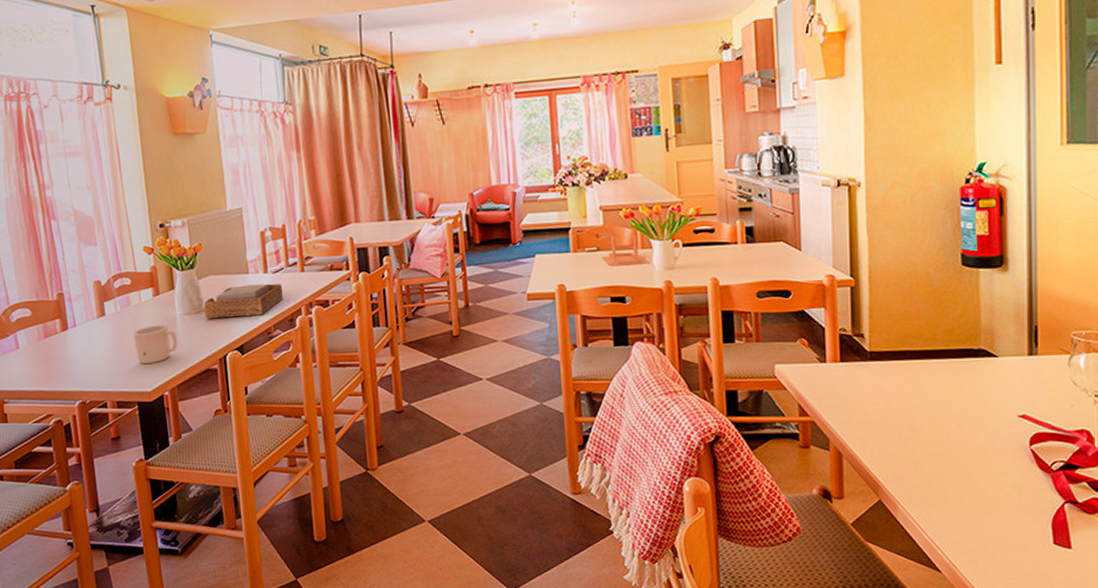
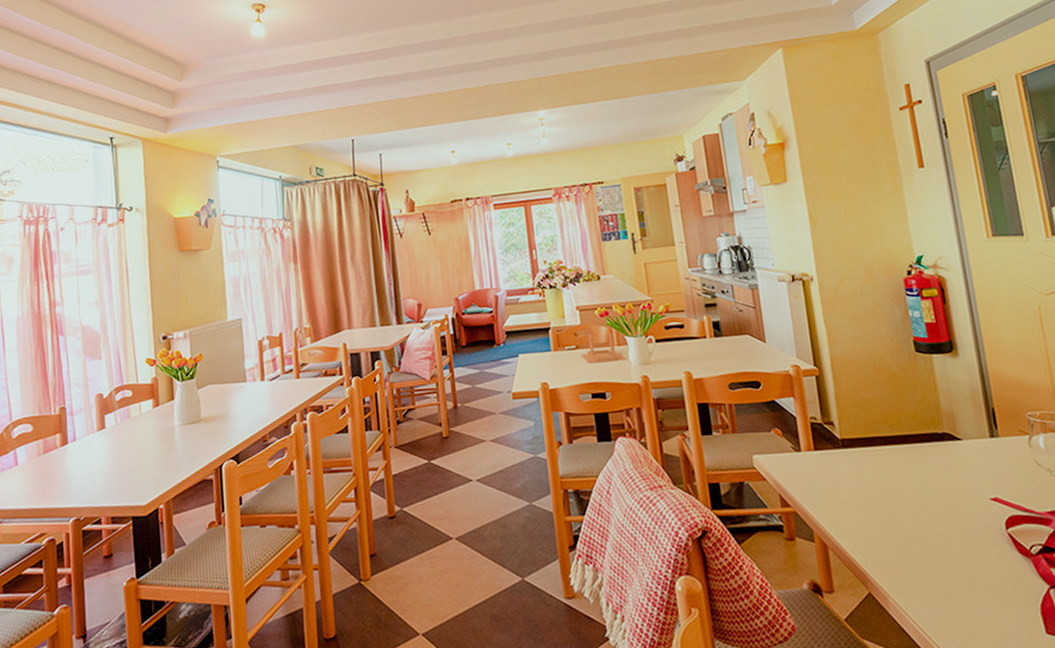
mug: present [133,324,178,365] -> none [131,435,175,477]
napkin holder: present [204,283,284,319] -> none [202,391,279,429]

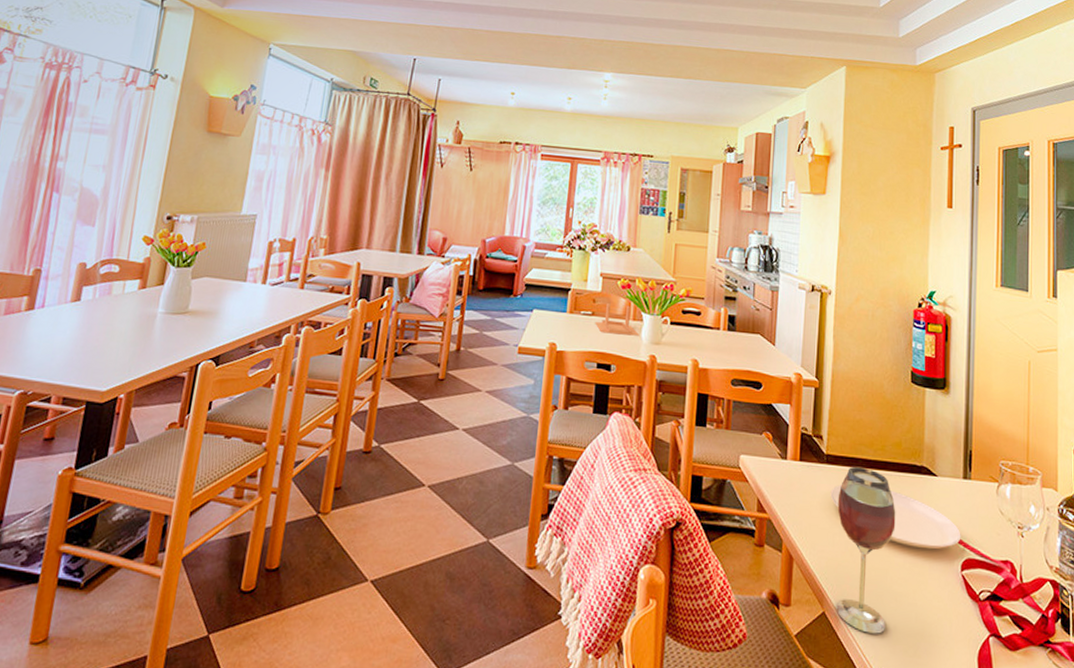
plate: none [852,462,1000,515] -> present [830,484,961,550]
wineglass: none [861,444,937,606] -> present [836,466,896,634]

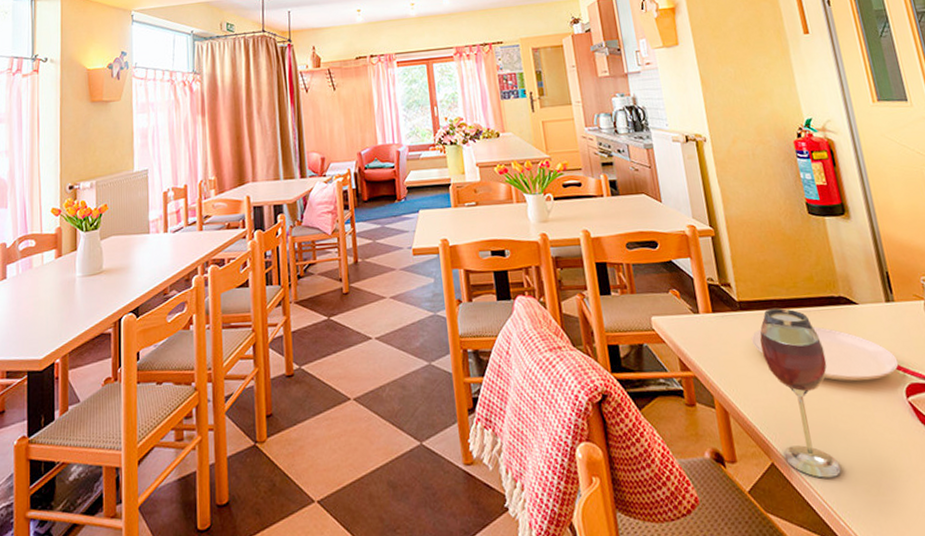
napkin holder: present [595,303,640,336] -> none [481,189,526,221]

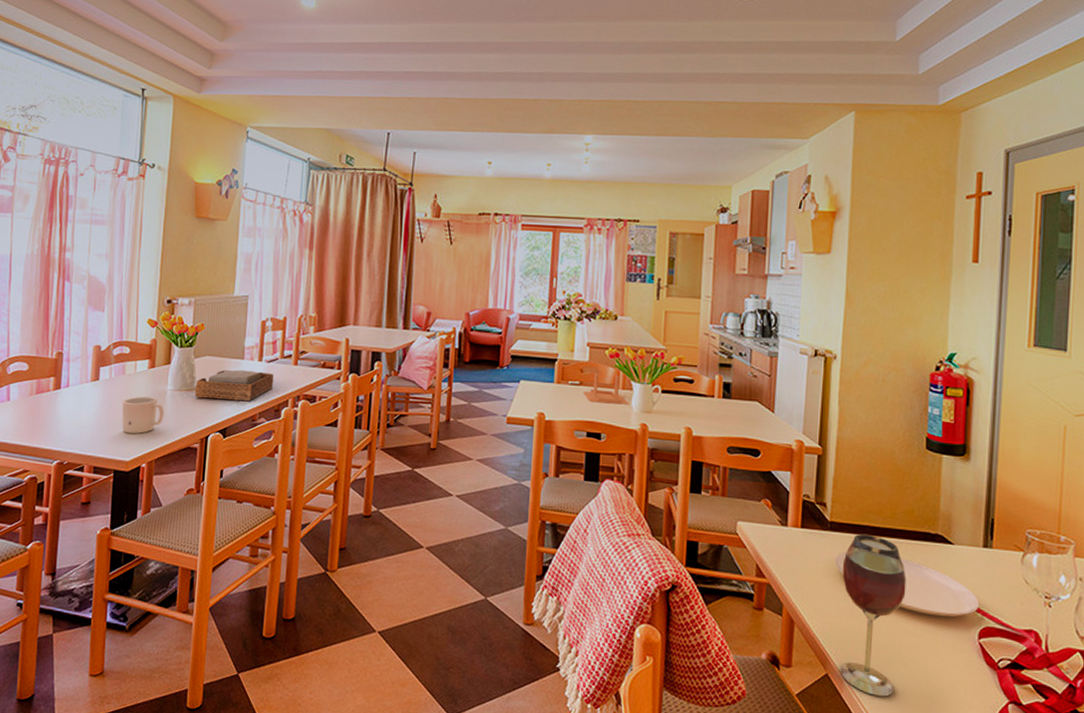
mug: none [31,287,75,330] -> present [121,396,164,434]
napkin holder: none [103,243,182,281] -> present [194,370,274,402]
napkin holder: none [481,189,526,221] -> present [583,373,630,405]

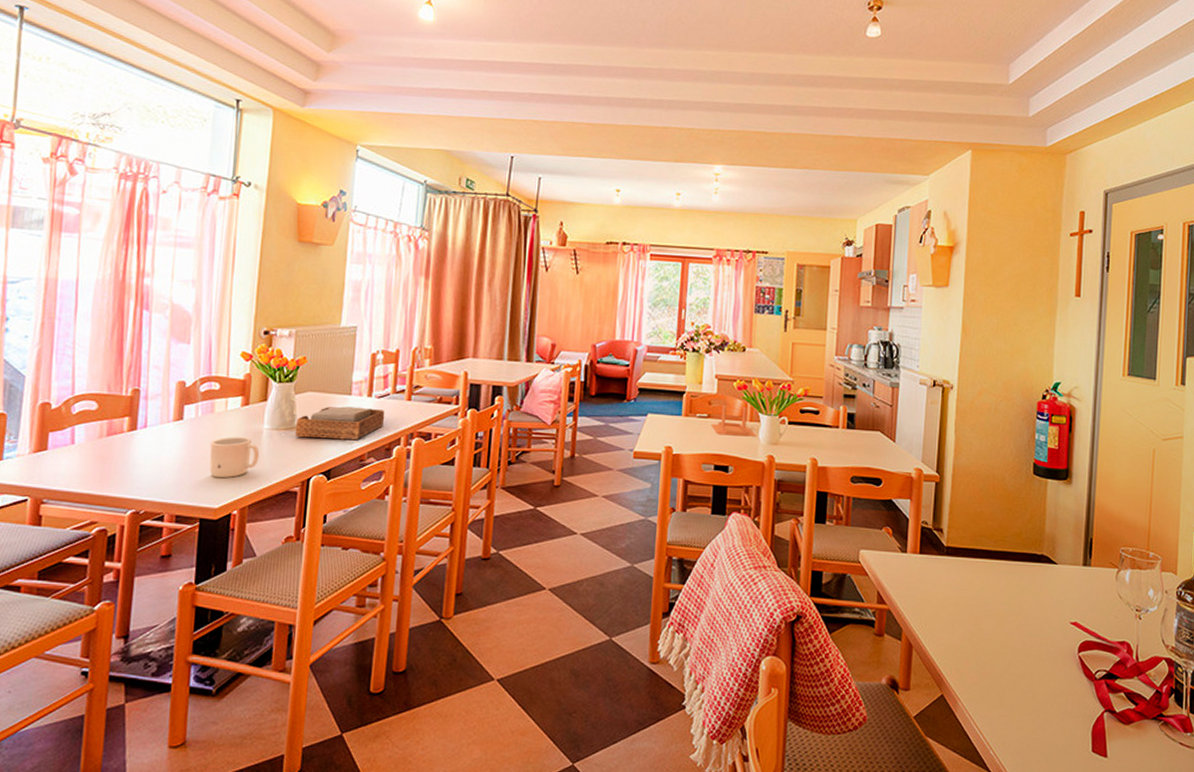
plate: present [834,551,980,618] -> none [950,574,1079,634]
wineglass: present [840,533,907,697] -> none [954,557,1015,713]

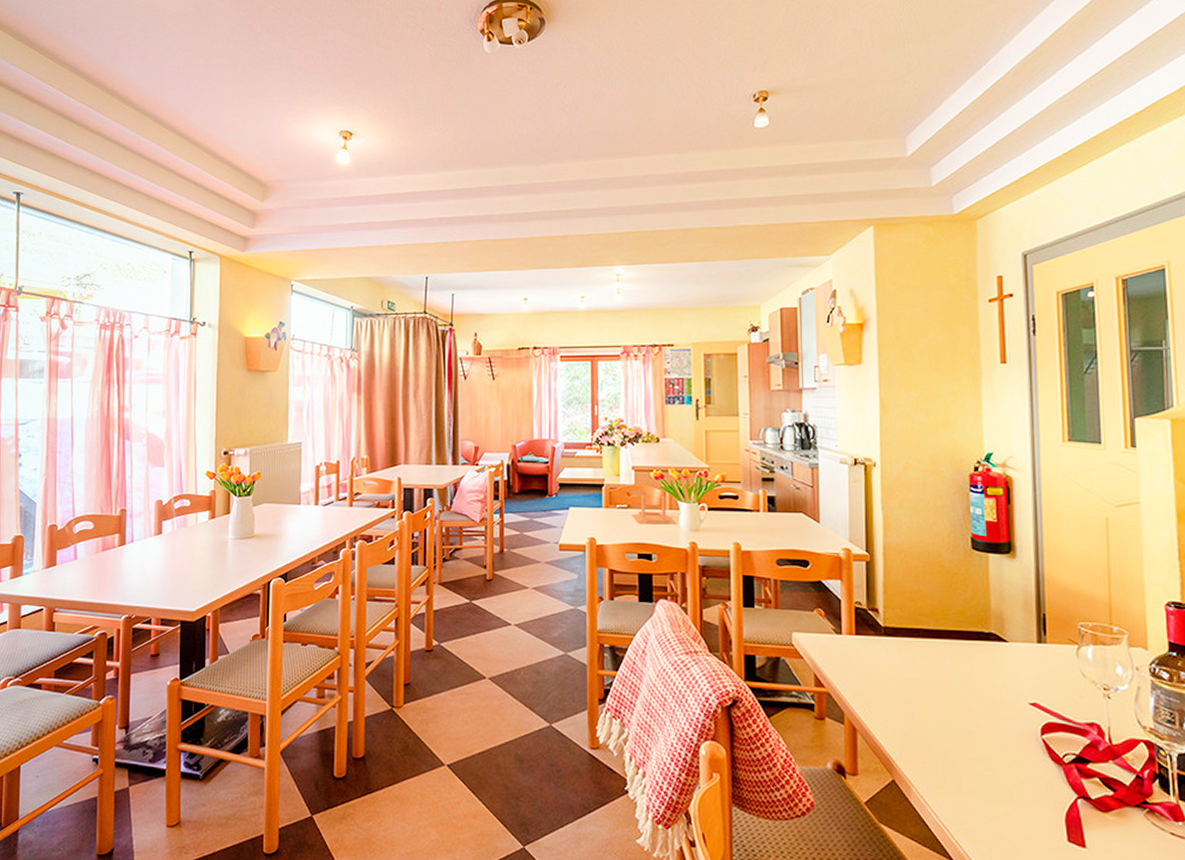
mug: present [209,437,260,479] -> none [185,547,226,584]
napkin holder: present [294,406,385,441] -> none [255,515,331,546]

